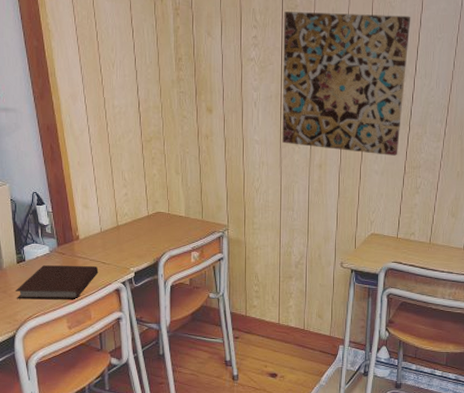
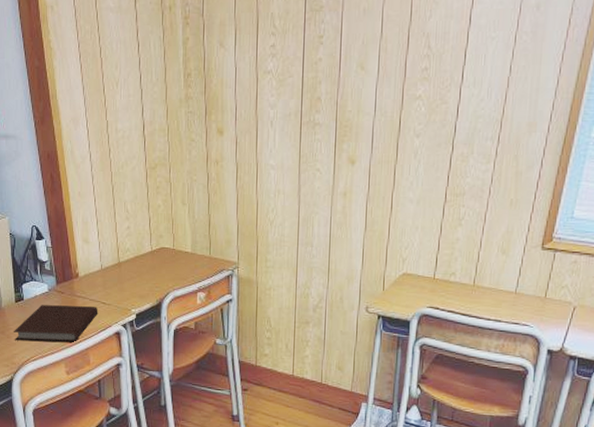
wall art: present [282,12,411,156] -> none [301,12,459,181]

